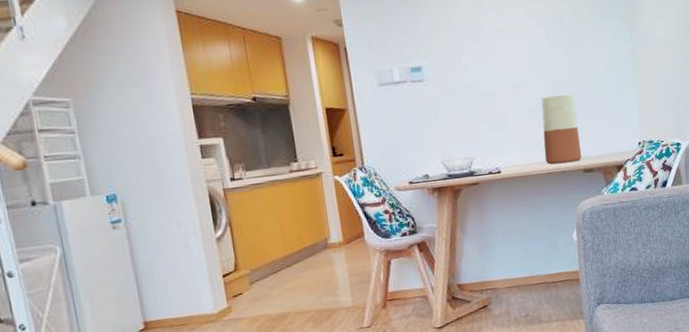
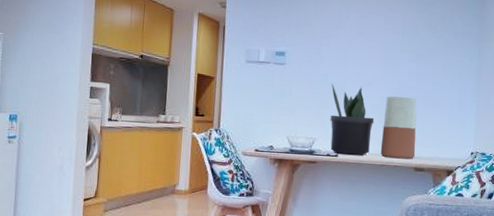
planter: none [480,91,534,170] -> present [330,84,375,155]

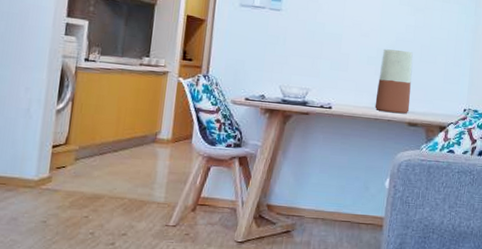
planter: present [330,84,375,155] -> none [324,34,370,108]

